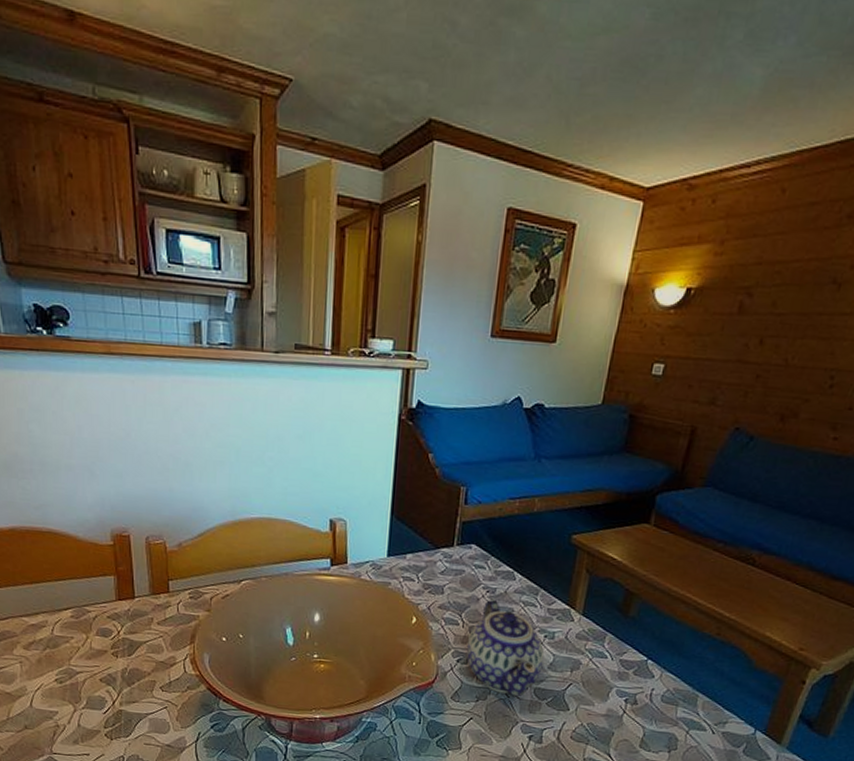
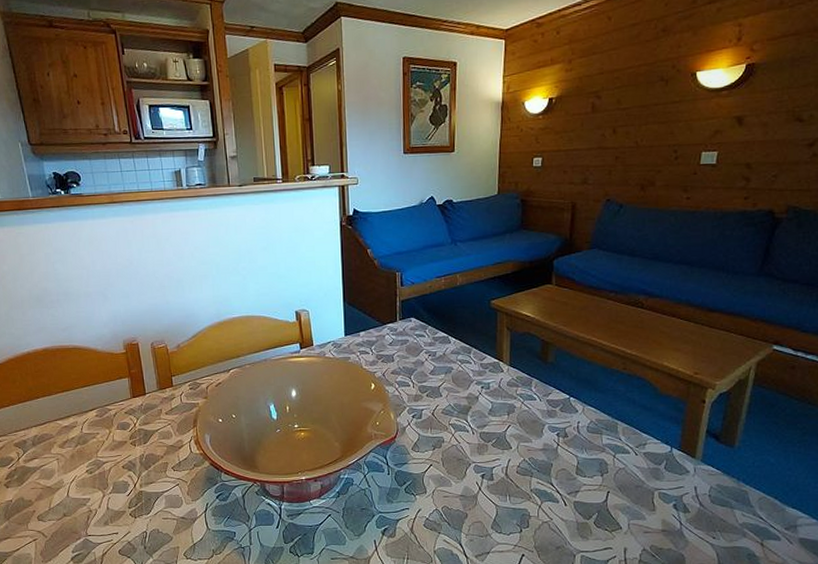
teapot: present [466,599,545,697] -> none [418,361,484,442]

